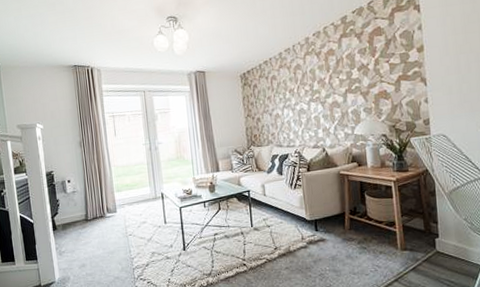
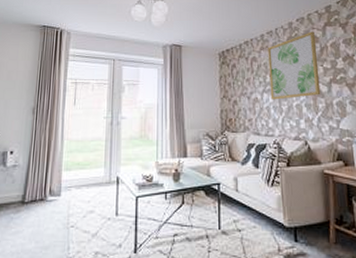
wall art: none [286,44,337,114] -> present [268,31,321,100]

